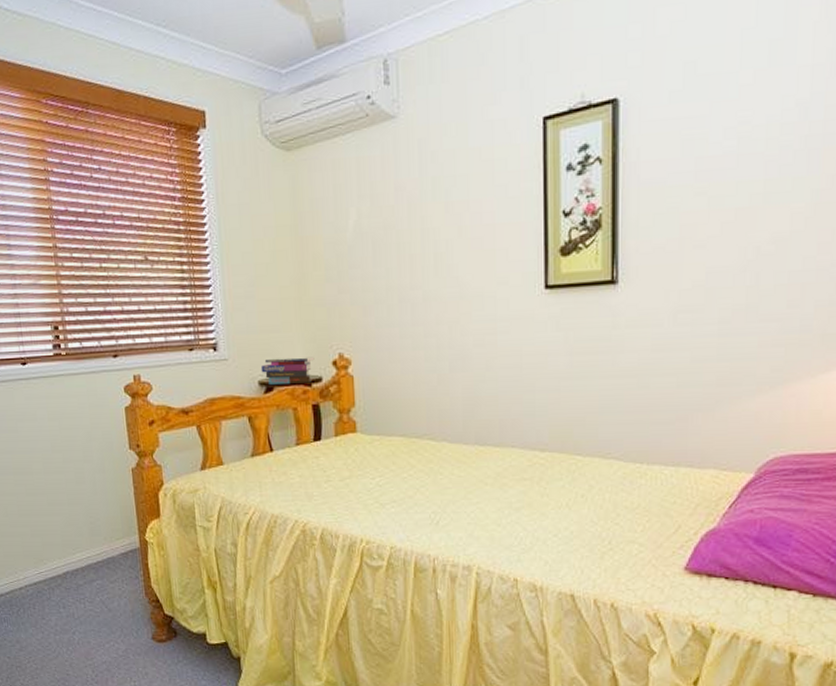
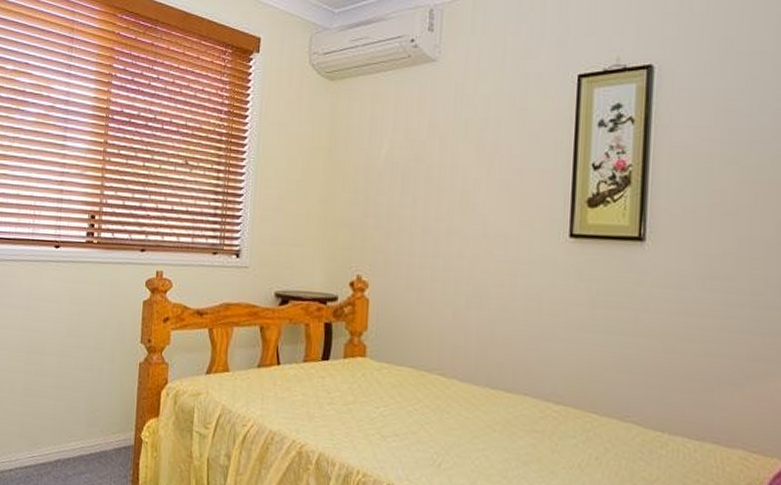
books: present [260,357,315,384] -> none [279,271,333,301]

